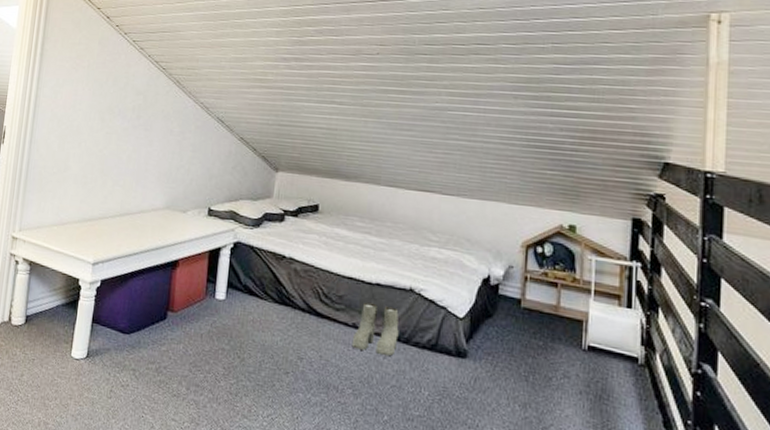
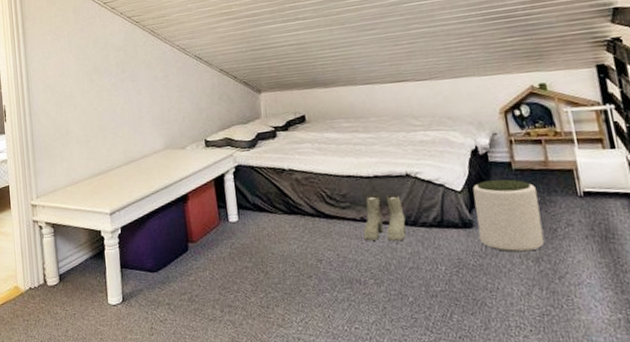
plant pot: none [470,313,541,395] -> present [472,179,545,252]

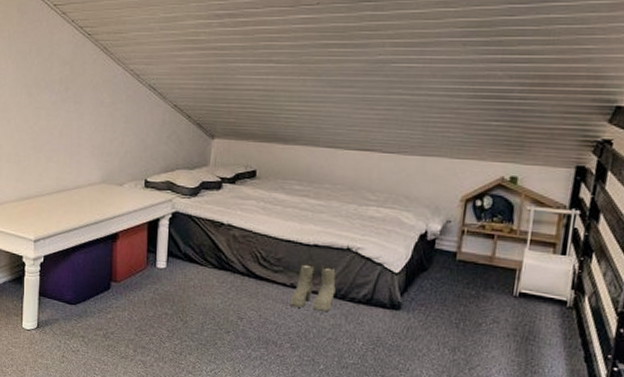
plant pot: present [472,179,545,252] -> none [403,267,475,341]

